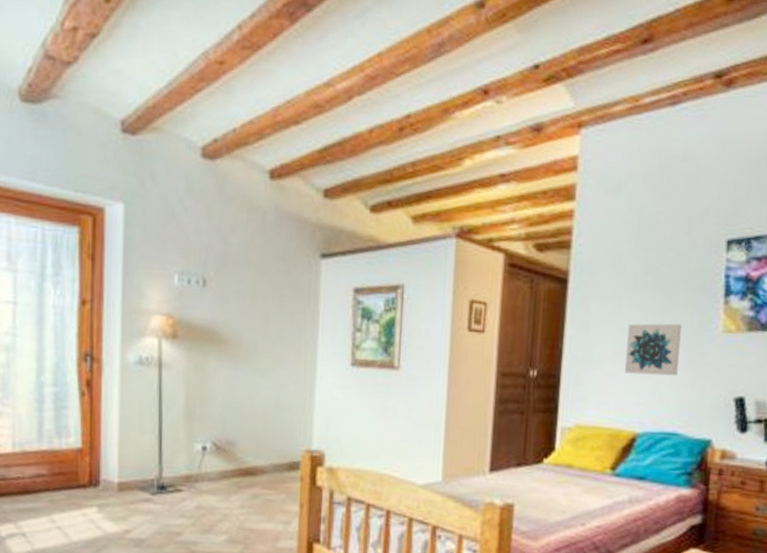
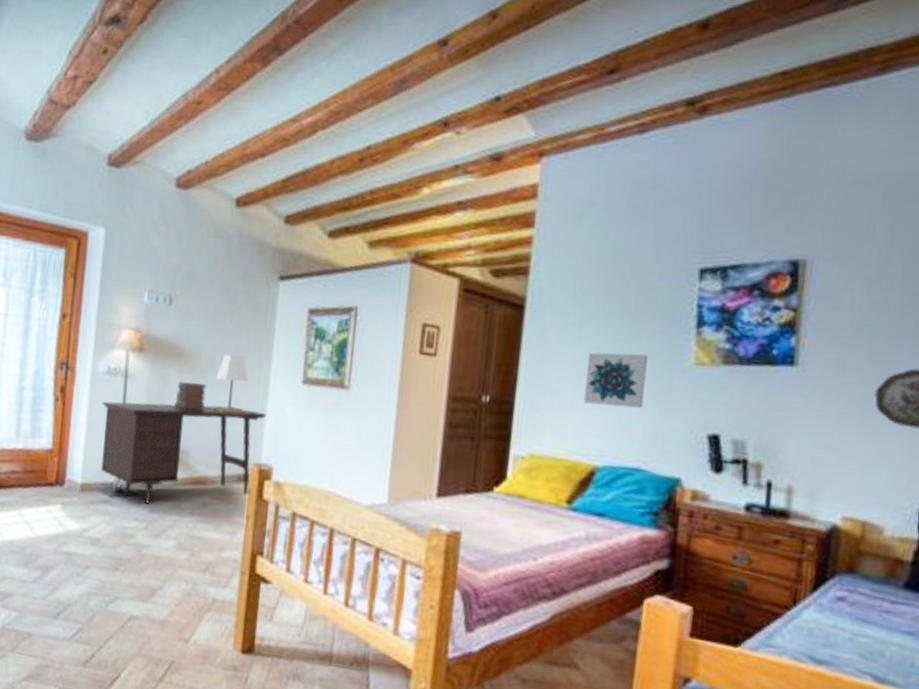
desk: none [135,393,316,499] -> present [100,401,267,504]
book stack: none [215,369,250,398] -> present [173,382,207,410]
lamp: none [258,338,294,401] -> present [212,354,249,414]

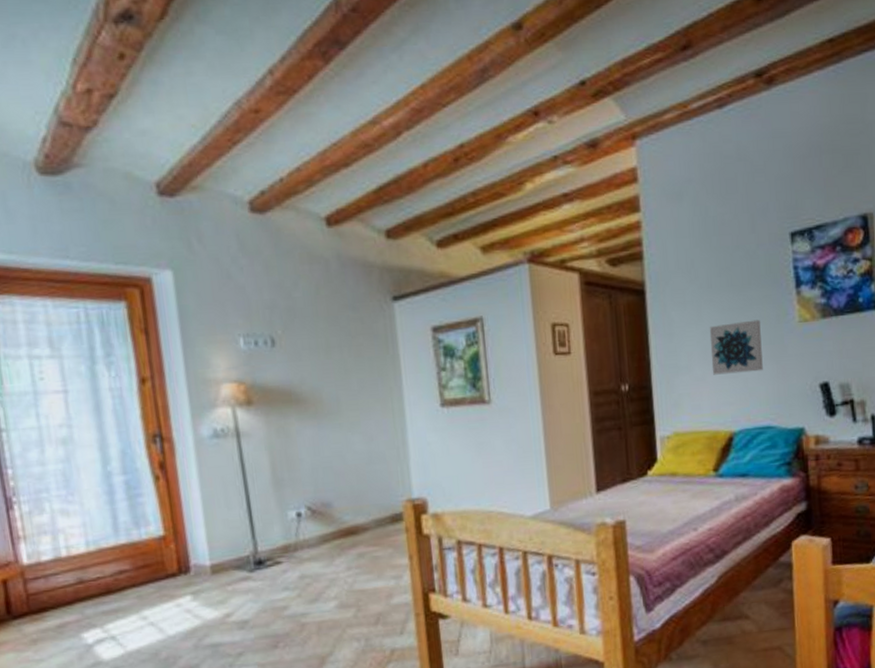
desk: present [100,401,267,504] -> none [215,444,409,570]
book stack: present [173,382,207,410] -> none [301,427,338,459]
lamp: present [212,354,249,414] -> none [344,388,385,455]

